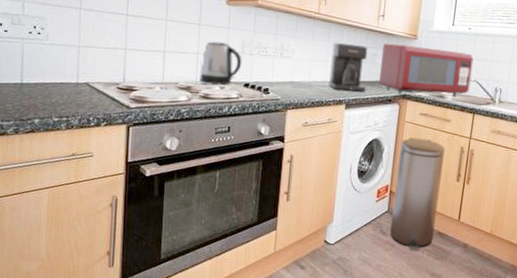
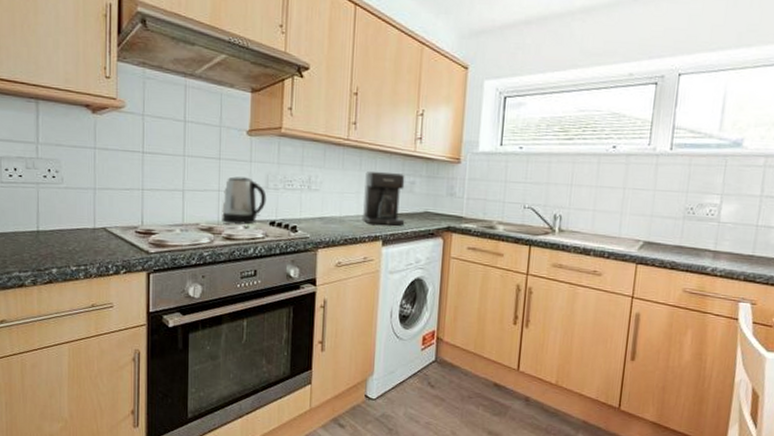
microwave: present [379,43,474,98] -> none [419,169,527,228]
pedal bin: present [390,137,445,251] -> none [439,276,498,406]

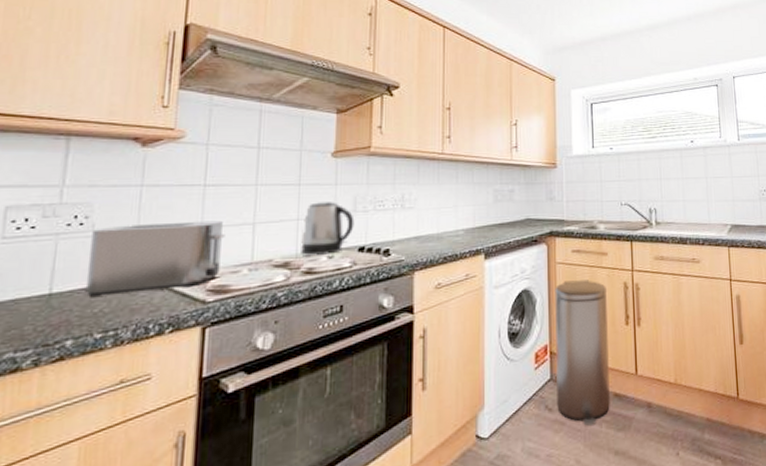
toaster: none [61,181,161,239] -> present [85,220,225,298]
coffee maker: present [362,172,405,226] -> none [461,183,507,239]
pedal bin: none [439,276,498,406] -> present [555,280,610,426]

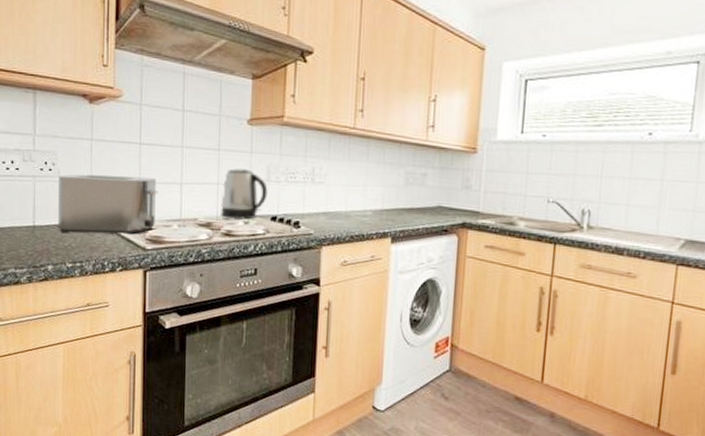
pedal bin: present [555,280,610,426] -> none [453,276,519,421]

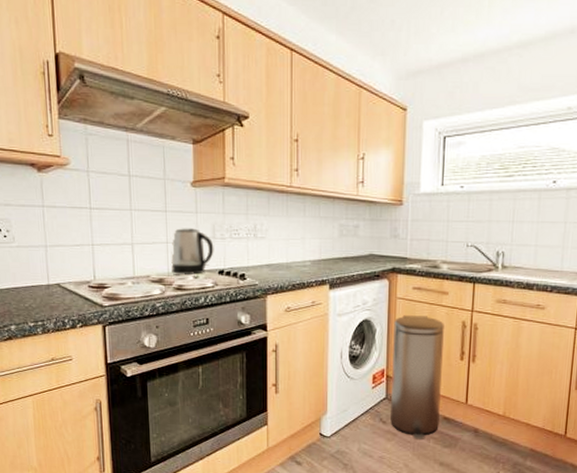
toaster: present [57,174,158,235] -> none [13,239,111,296]
pedal bin: none [453,276,519,421] -> present [390,315,444,439]

